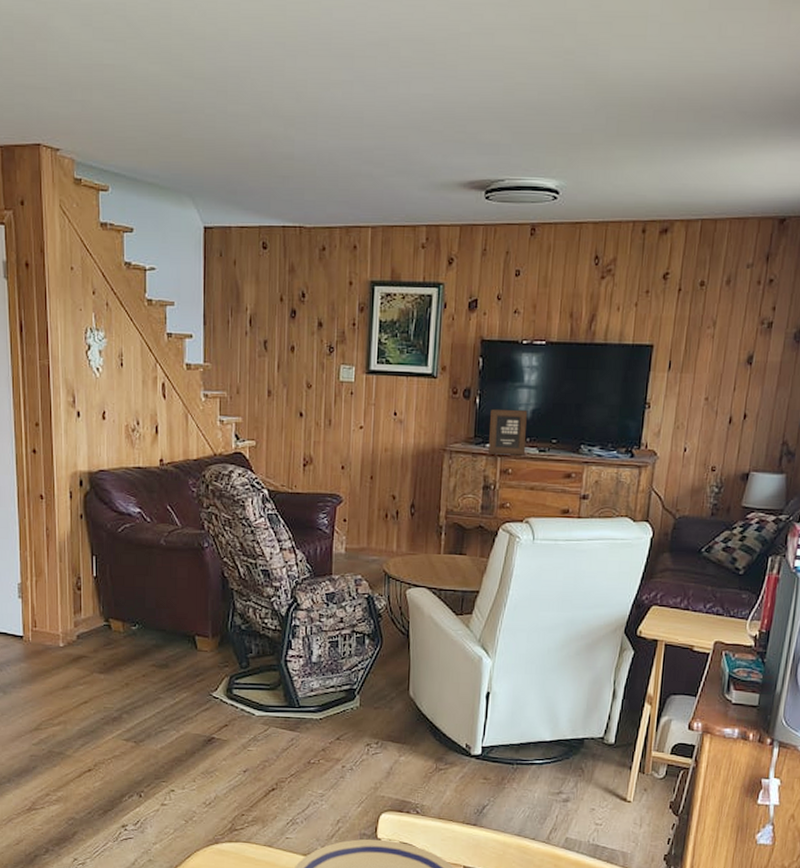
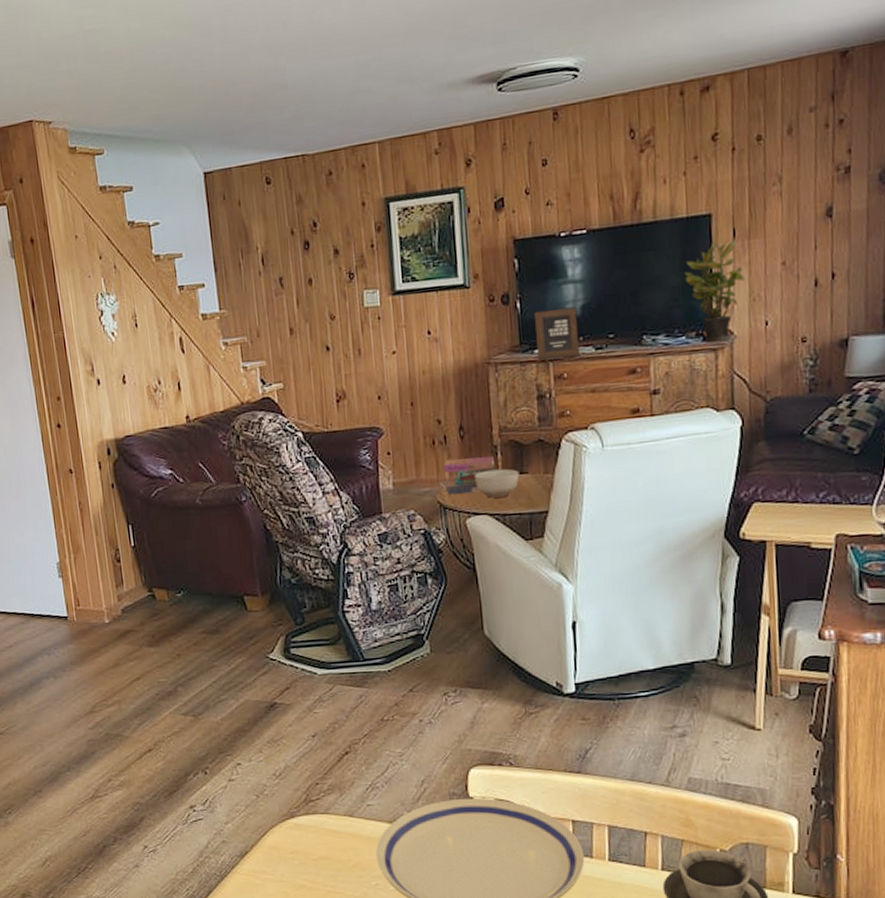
books: none [387,533,439,566] -> present [439,456,496,494]
bowl: none [418,547,459,575] -> present [473,468,520,499]
potted plant: none [623,370,673,461] -> present [684,240,745,344]

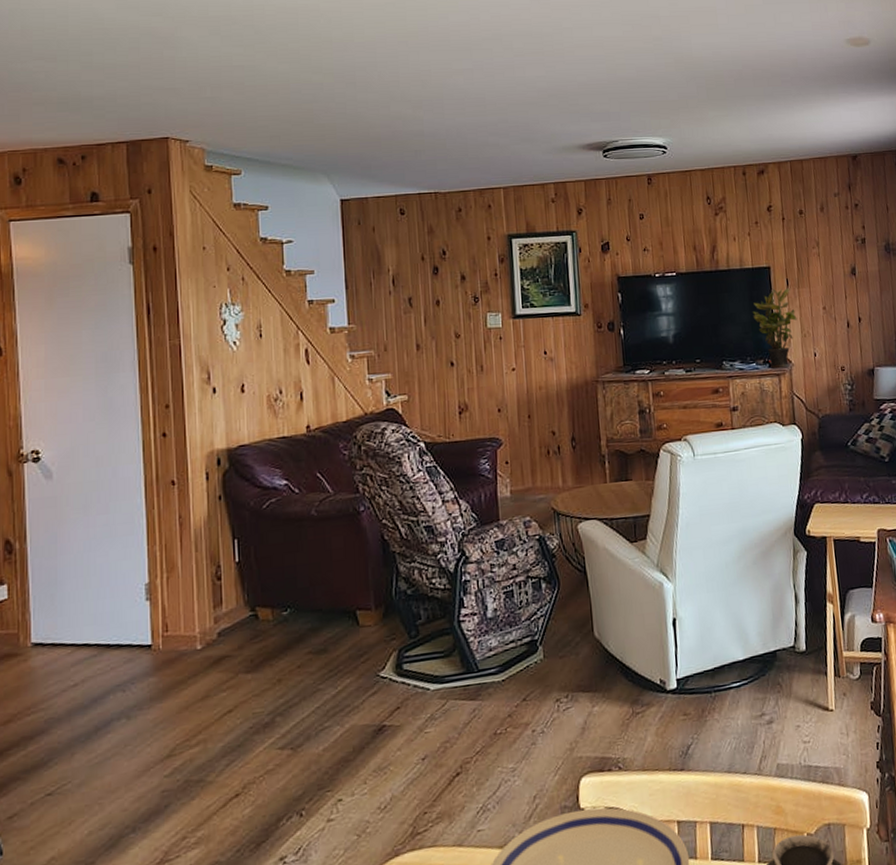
books: present [439,456,496,494] -> none [553,465,604,501]
bowl: present [473,468,520,499] -> none [584,476,625,504]
picture frame: present [535,308,579,361] -> none [636,336,673,380]

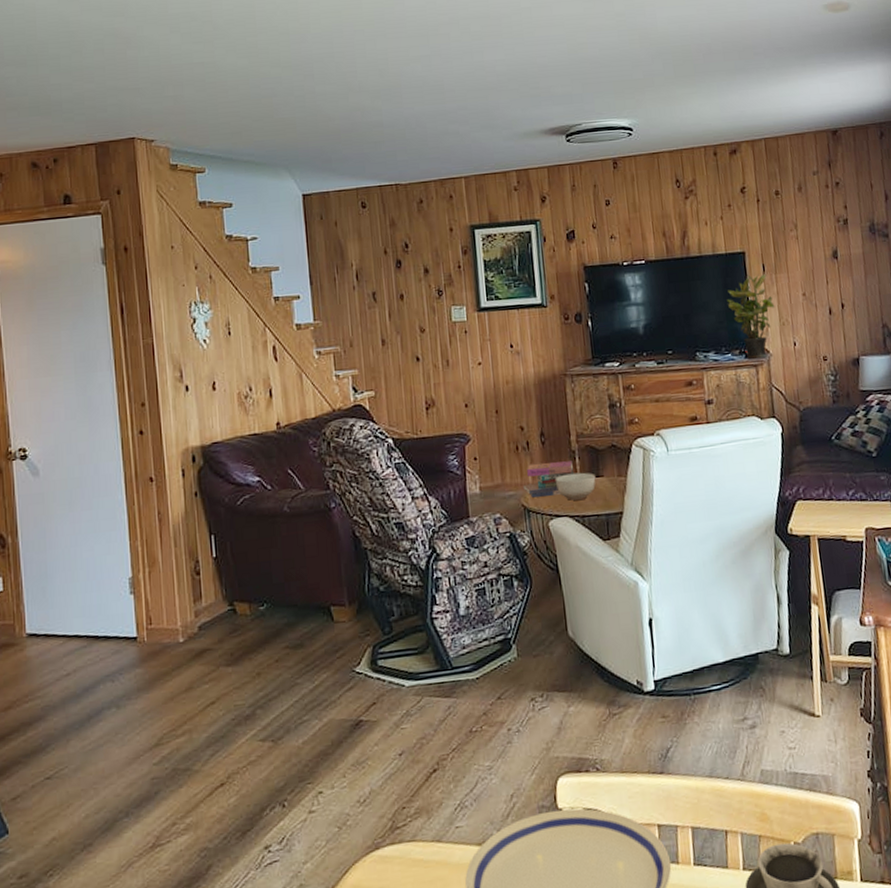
books: none [553,465,604,501] -> present [523,461,575,498]
bowl: none [584,476,625,504] -> present [554,472,596,501]

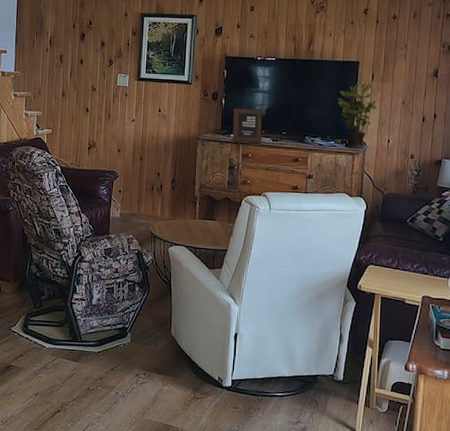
books: present [523,461,575,498] -> none [153,202,194,229]
bowl: present [554,472,596,501] -> none [178,214,210,236]
picture frame: none [604,327,644,373] -> present [233,108,262,144]

